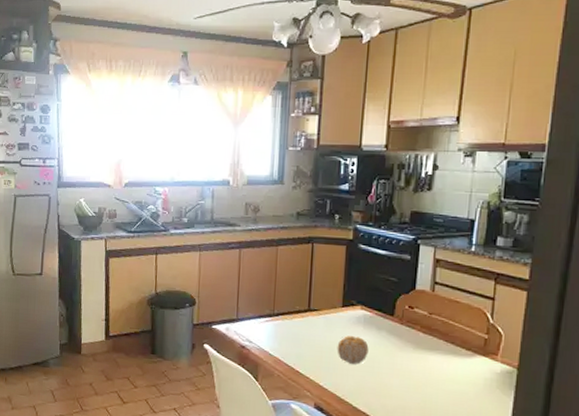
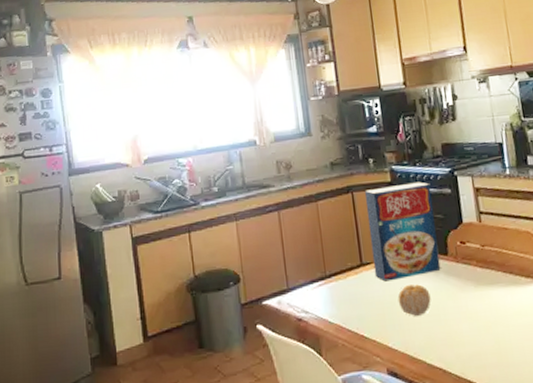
cereal box: none [319,243,391,329] -> present [364,181,441,282]

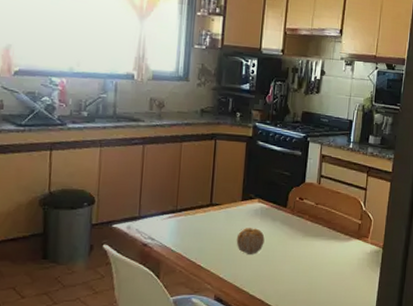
cereal box: present [364,181,441,282] -> none [220,140,285,222]

